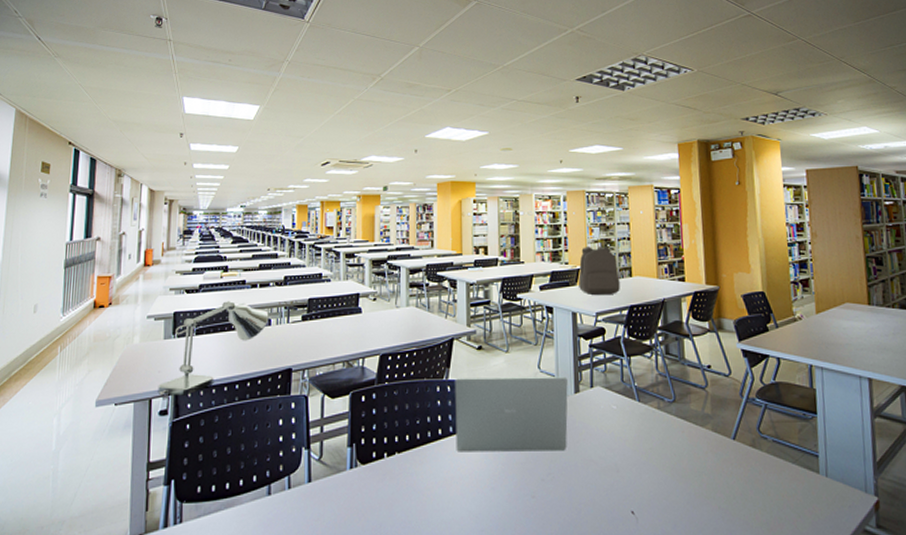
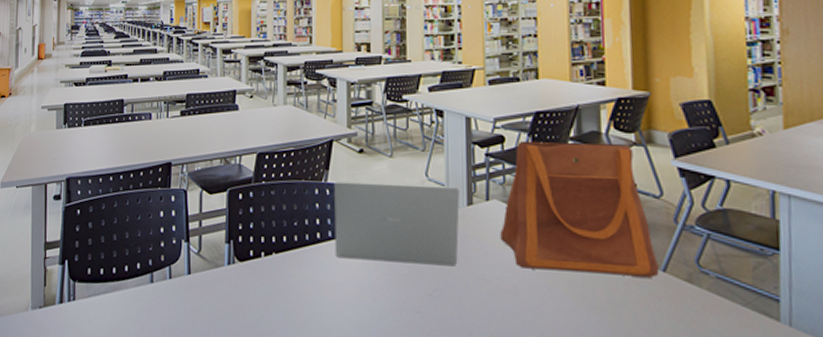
desk lamp: present [158,301,269,396] -> none [52,95,150,183]
backpack: present [578,246,620,295] -> none [474,44,524,98]
shopping bag: none [603,331,731,447] -> present [500,140,660,278]

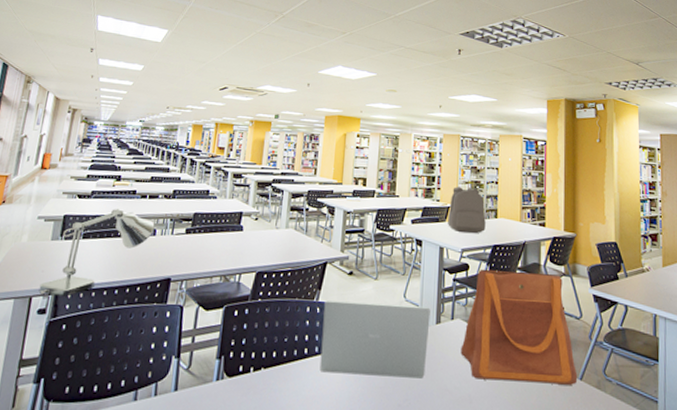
desk lamp: none [52,95,150,183] -> present [39,209,155,297]
backpack: none [474,44,524,98] -> present [448,187,486,233]

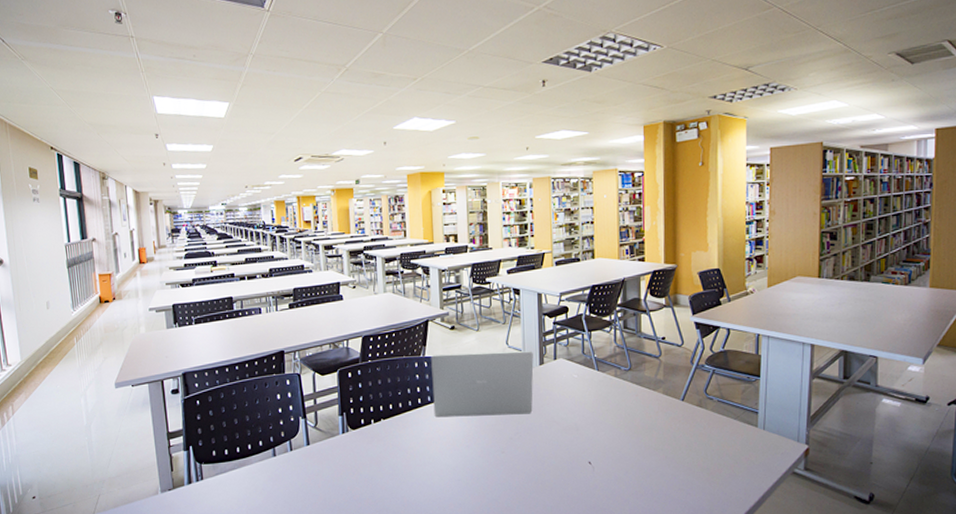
desk lamp: present [39,209,155,297] -> none [167,293,259,377]
backpack: present [448,187,486,233] -> none [544,230,583,276]
shopping bag: present [460,269,578,385] -> none [565,307,680,410]

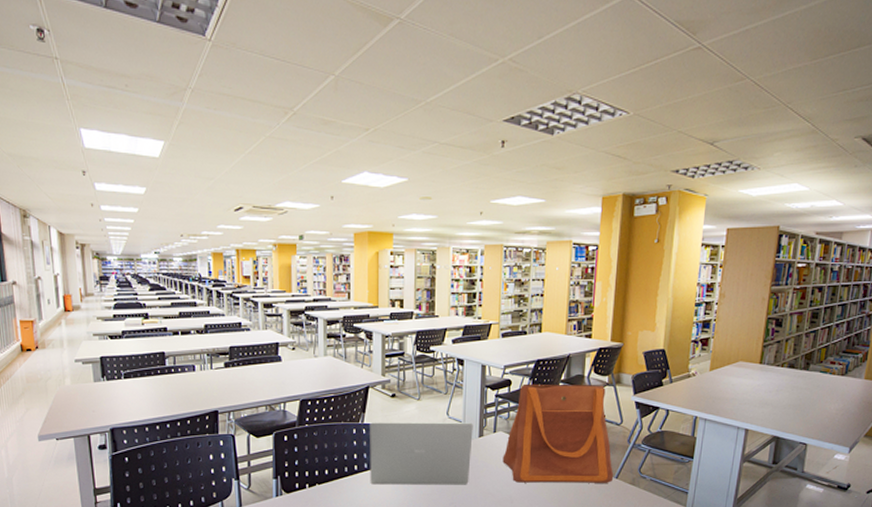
shopping bag: none [565,307,680,410] -> present [502,383,614,483]

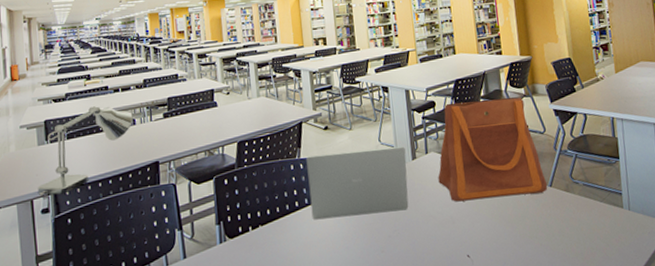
desk lamp: none [94,347,193,433] -> present [37,106,133,196]

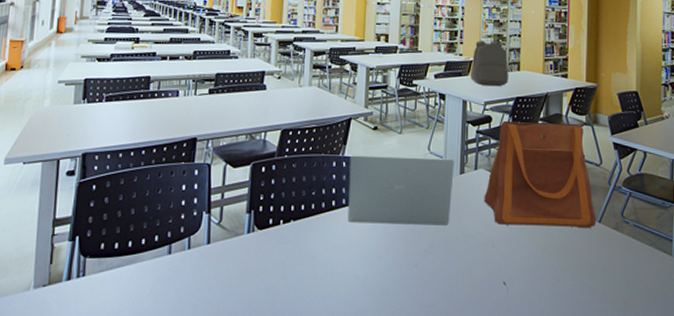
desk lamp: present [37,106,133,196] -> none [66,71,177,158]
backpack: none [408,29,446,73] -> present [471,40,509,86]

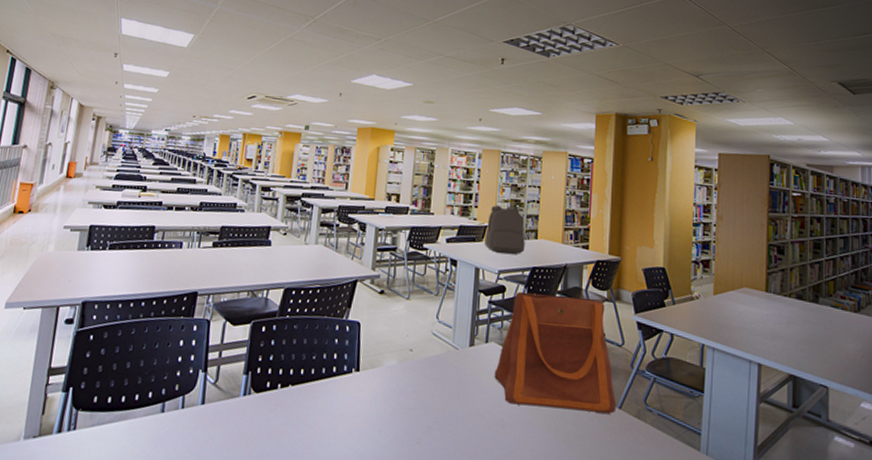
laptop: present [347,155,454,226] -> none [348,319,464,401]

